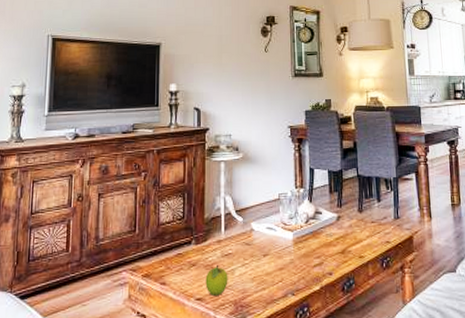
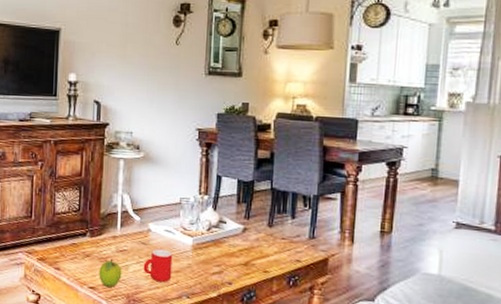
mug: none [248,248,276,283] -> present [143,249,173,283]

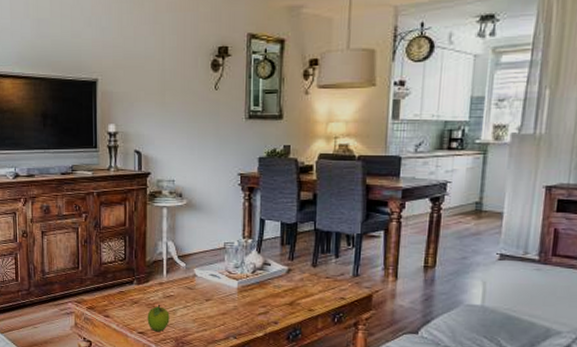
mug: present [143,249,173,283] -> none [190,293,219,325]

